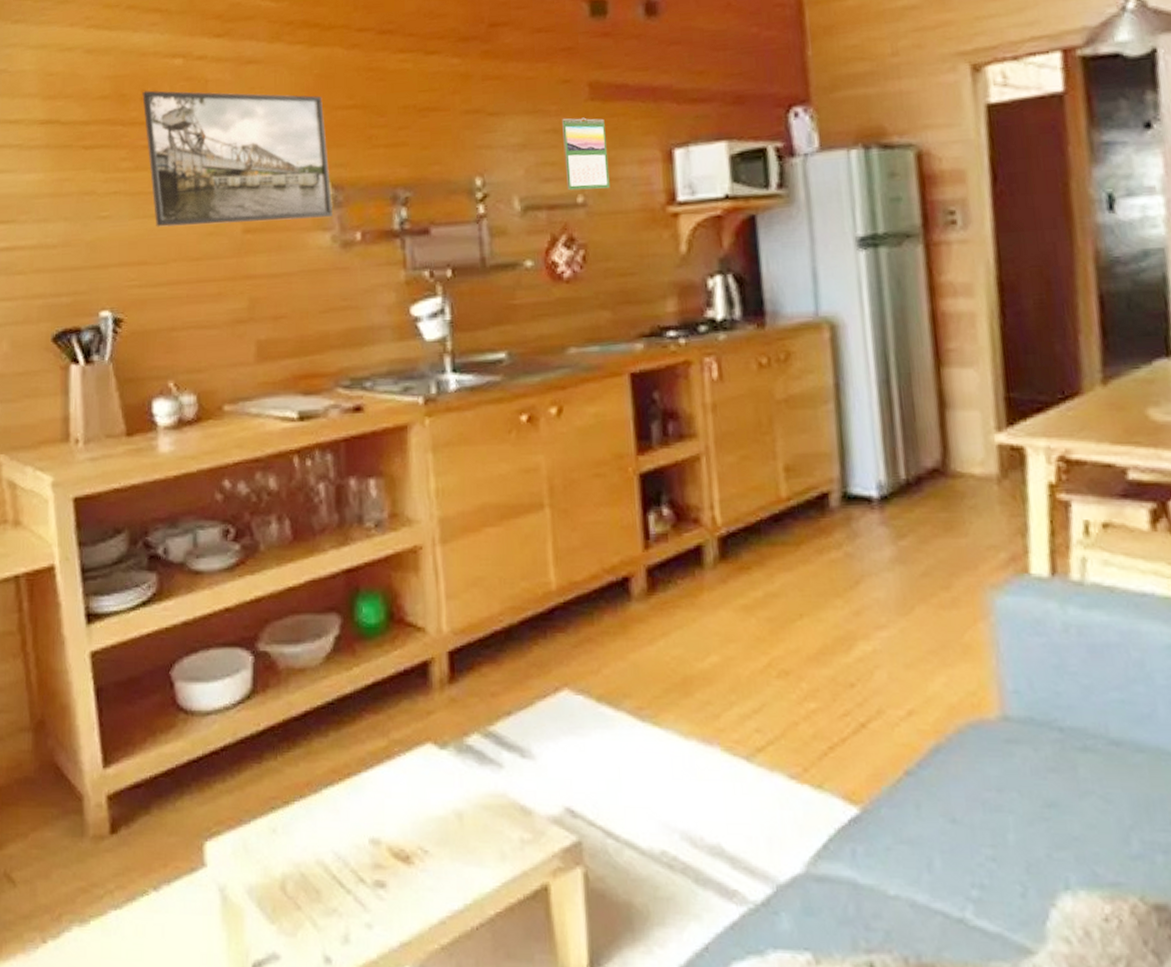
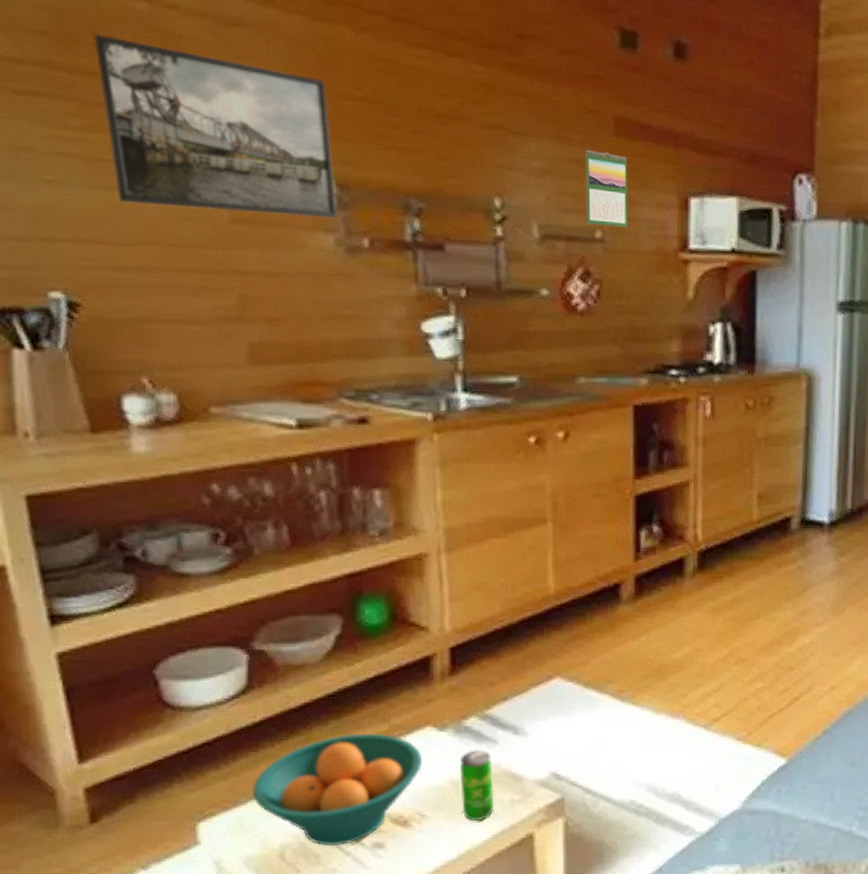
fruit bowl: none [256,748,423,881] -> present [253,733,422,847]
beverage can: none [462,774,503,862] -> present [459,750,494,821]

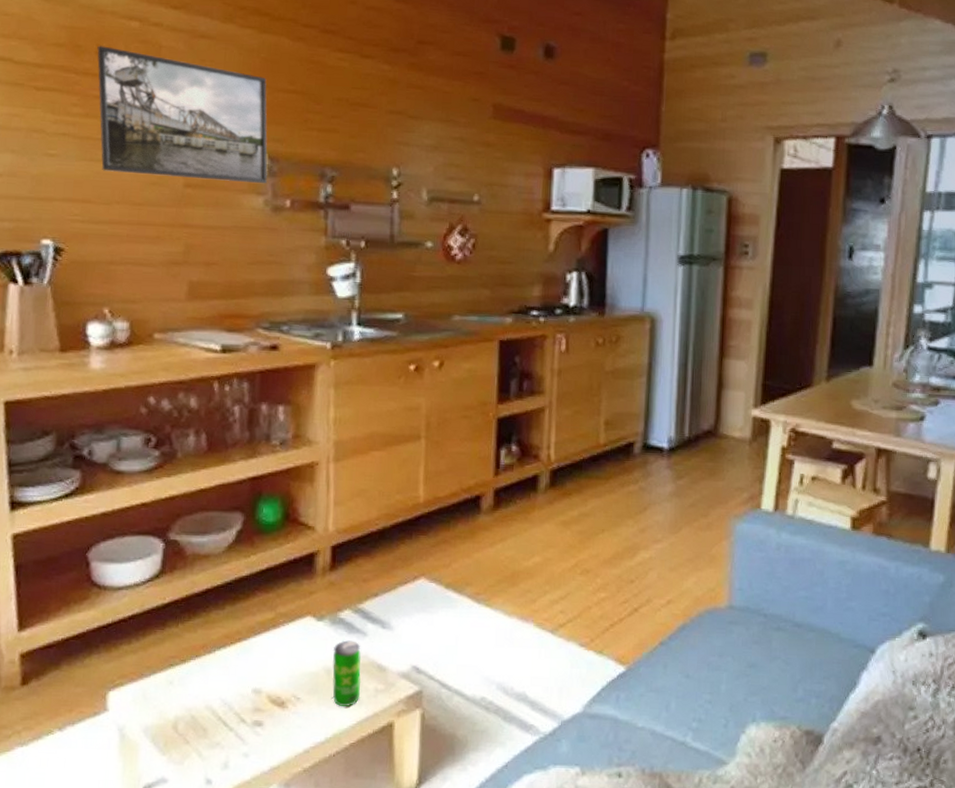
fruit bowl: present [253,733,422,847] -> none [156,619,301,721]
calendar: present [585,150,628,228] -> none [467,131,502,193]

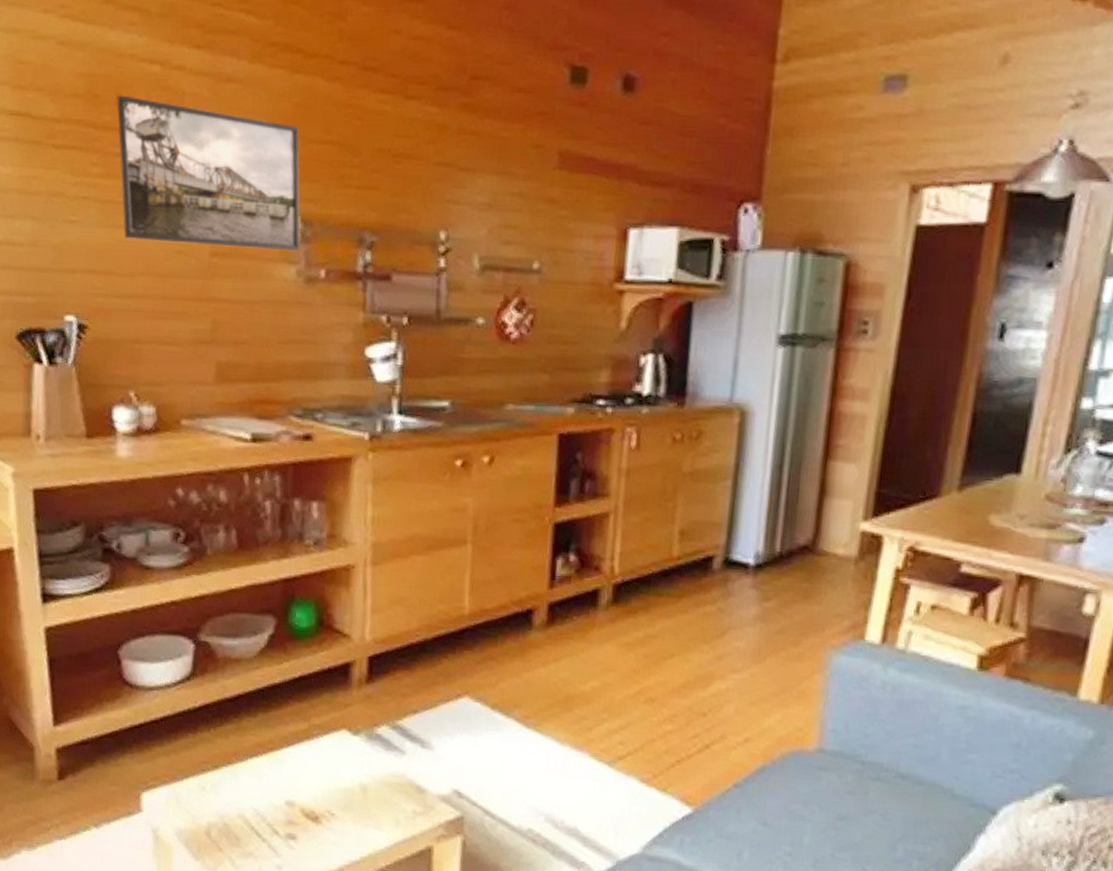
beverage can: present [332,640,362,706] -> none [368,757,399,827]

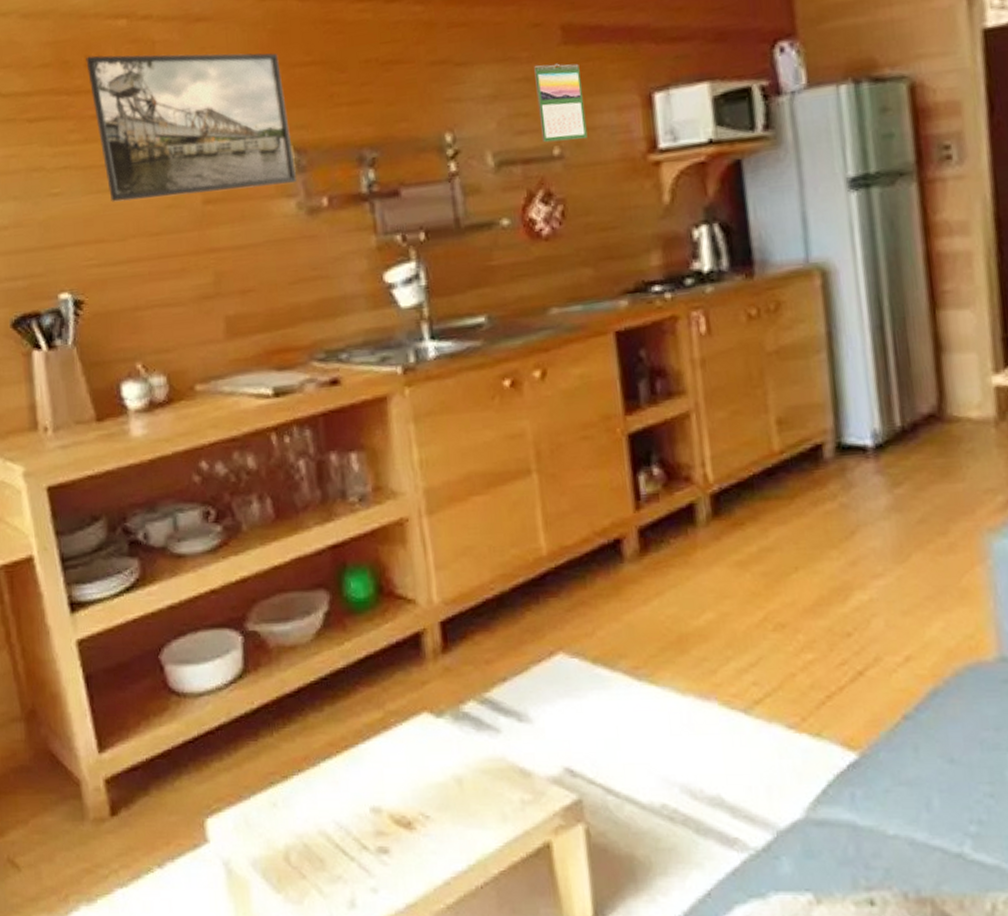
calendar: none [525,184,569,259] -> present [534,63,587,143]

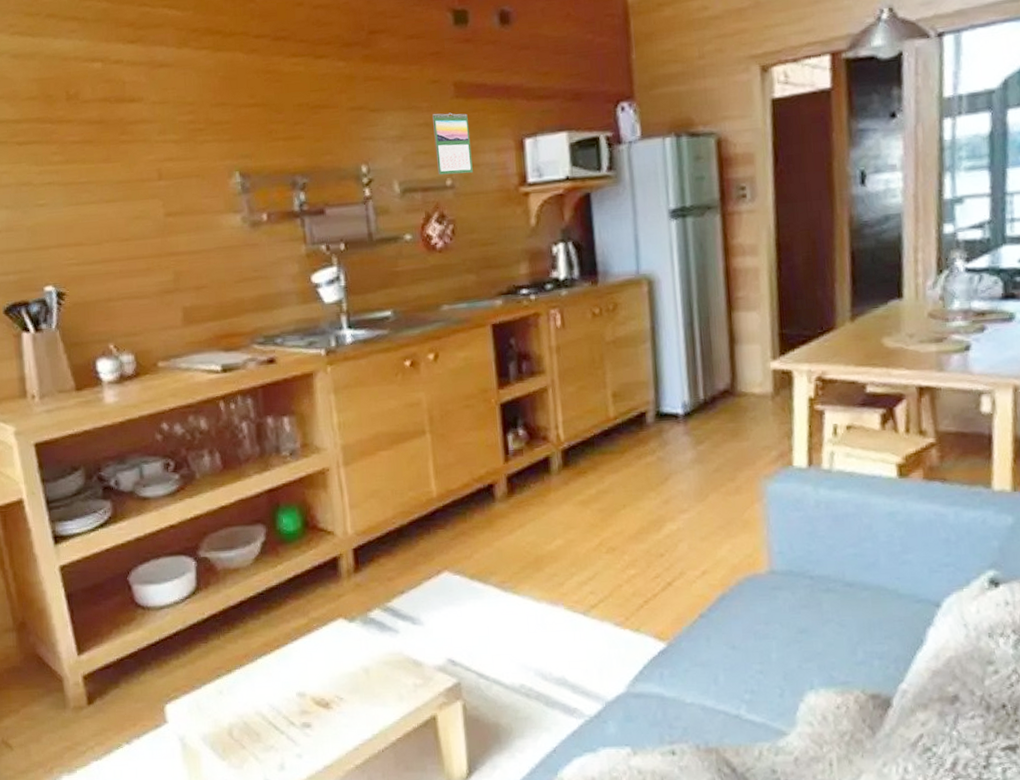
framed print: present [86,53,296,202] -> none [67,92,242,213]

